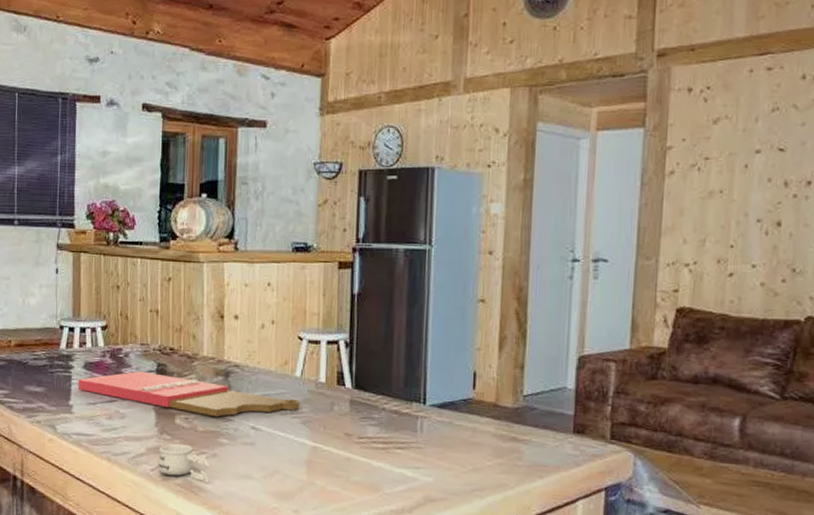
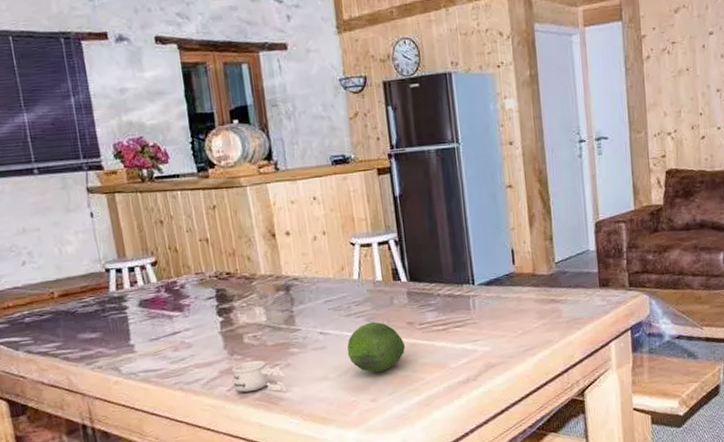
cutting board: present [77,371,300,417] -> none [135,298,362,330]
fruit: none [276,425,339,482] -> present [347,322,405,373]

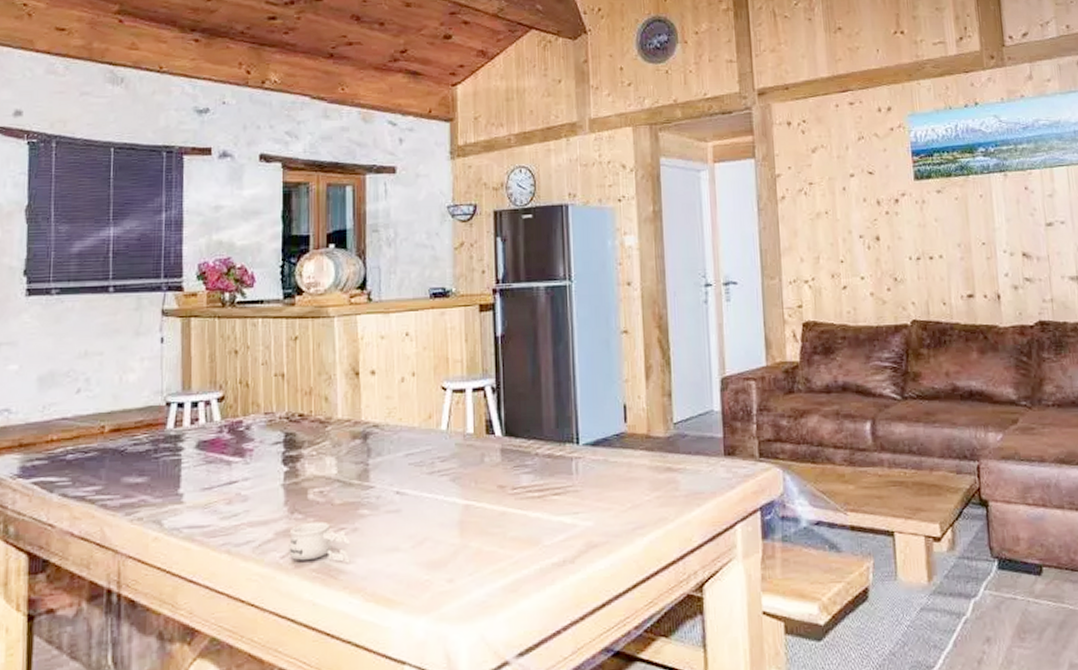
fruit: present [347,322,405,373] -> none [425,482,493,546]

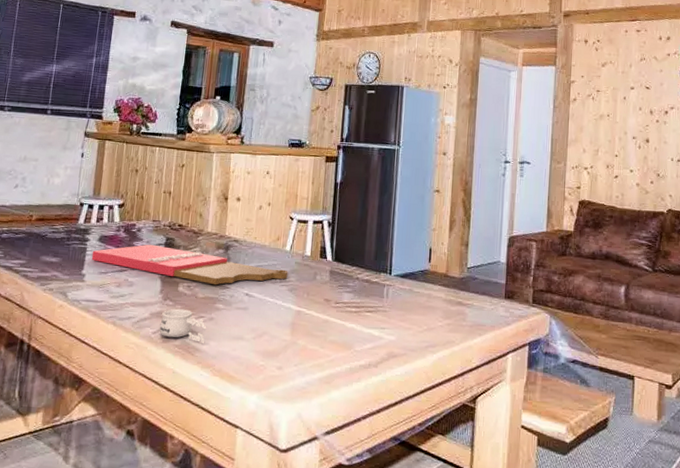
cutting board: none [189,444,448,486] -> present [91,244,288,285]

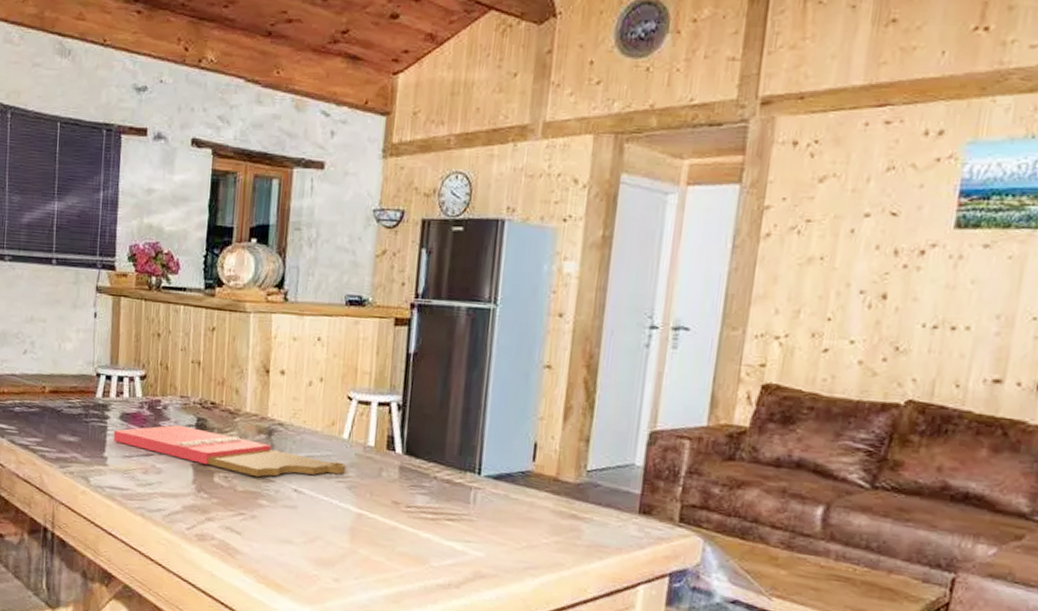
mug: present [159,308,207,344] -> none [193,502,248,546]

